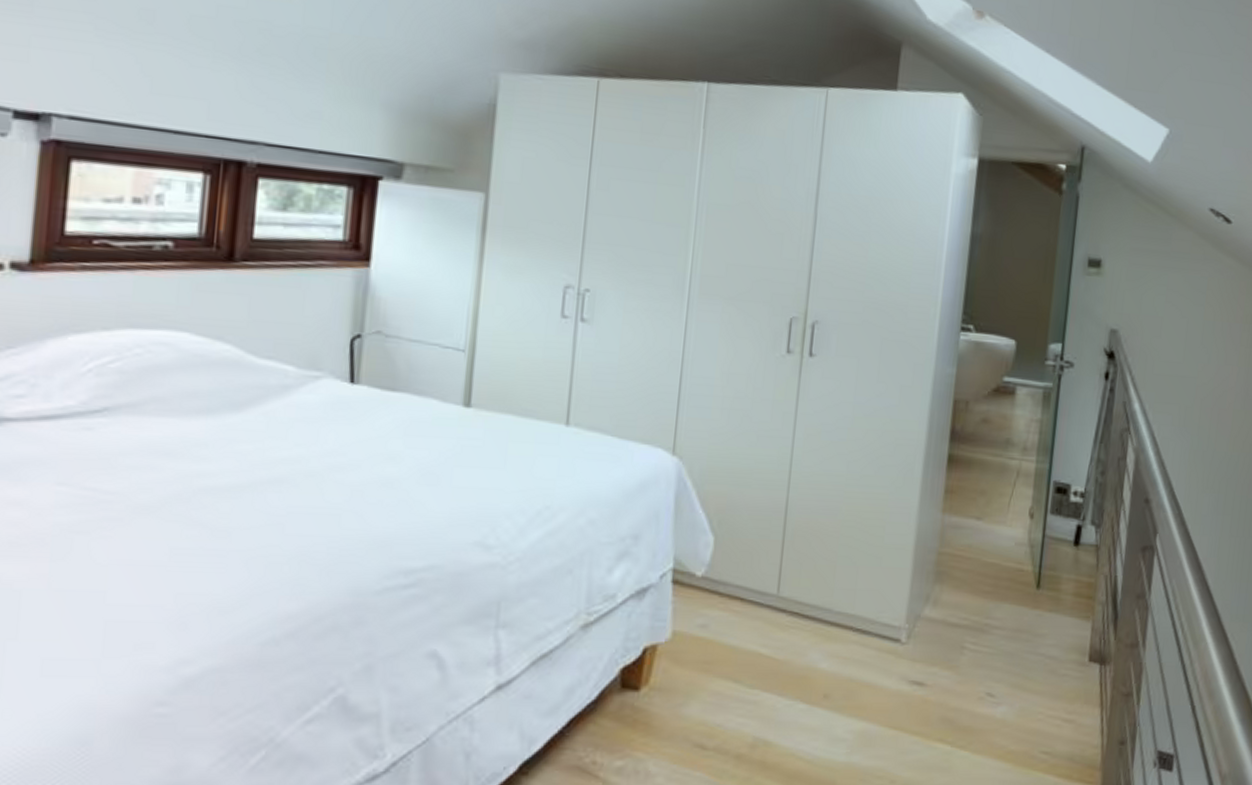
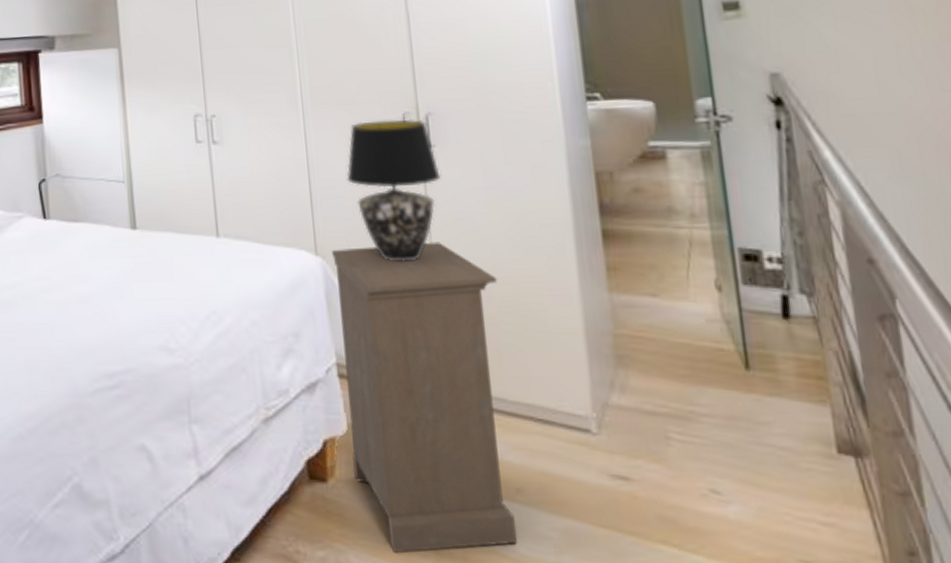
nightstand: none [669,450,847,760] -> present [331,242,518,554]
table lamp: none [721,320,816,469] -> present [346,119,442,262]

